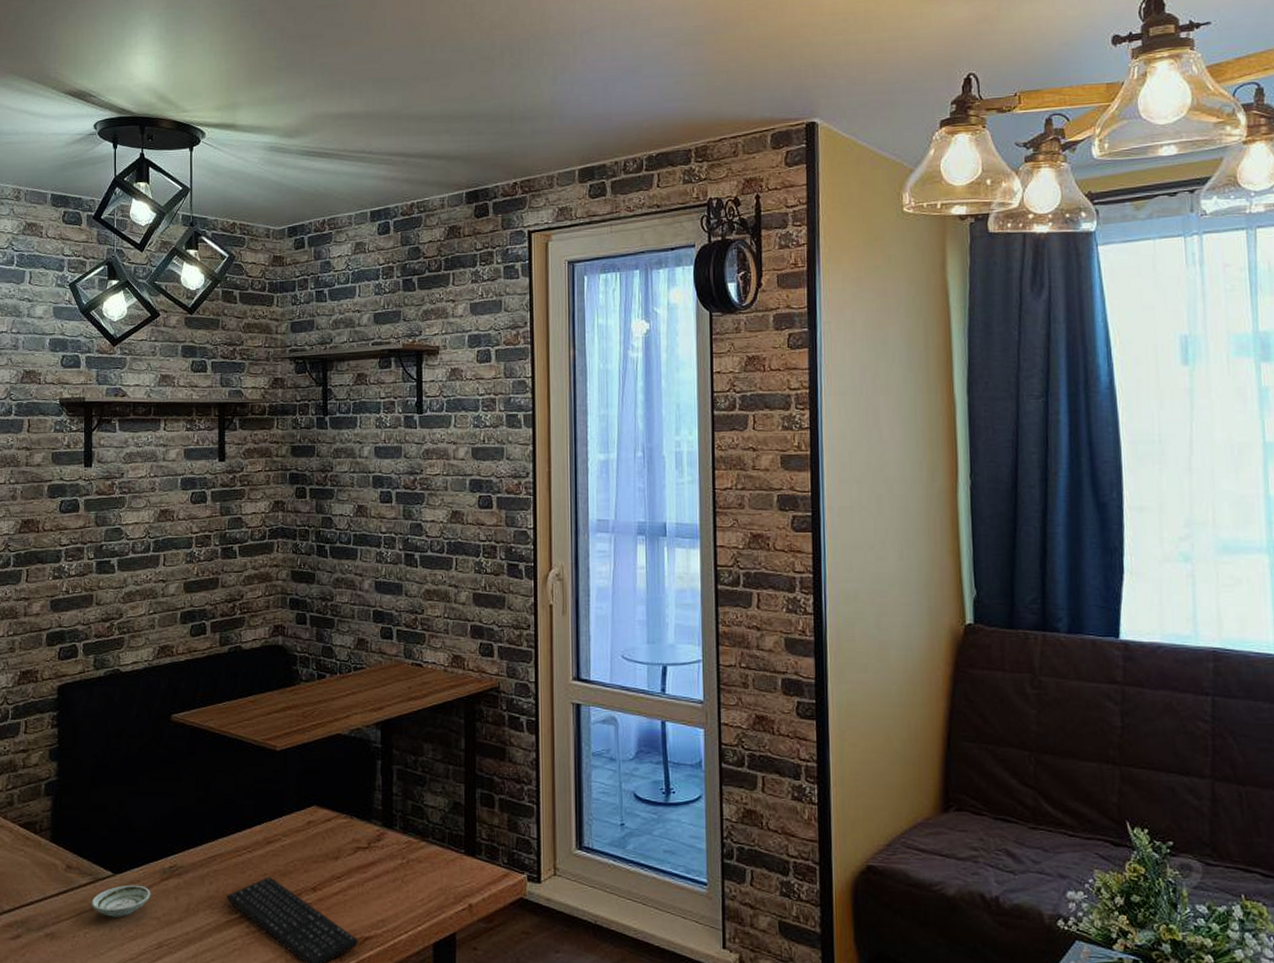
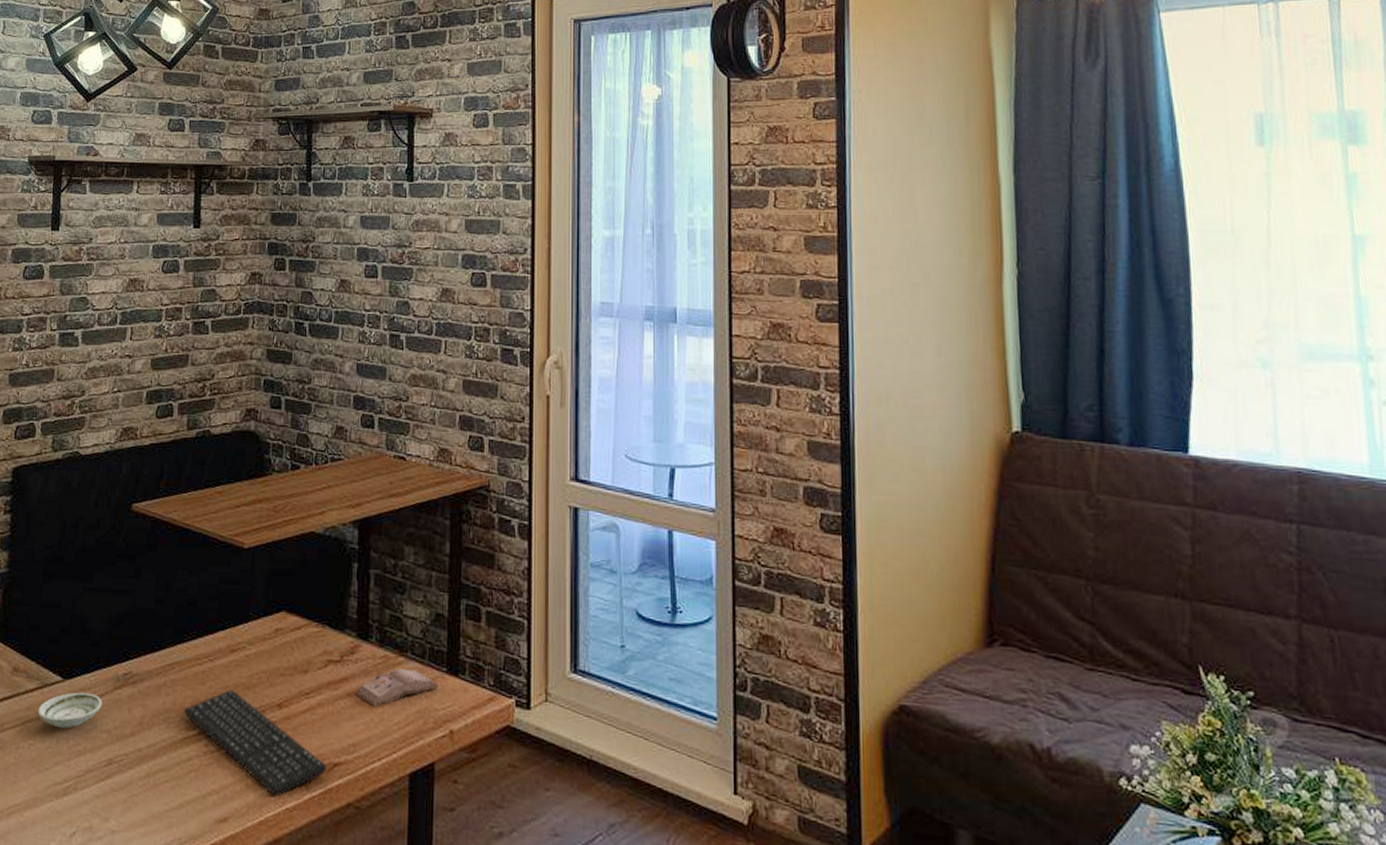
book: none [382,851,457,887] -> present [355,668,438,708]

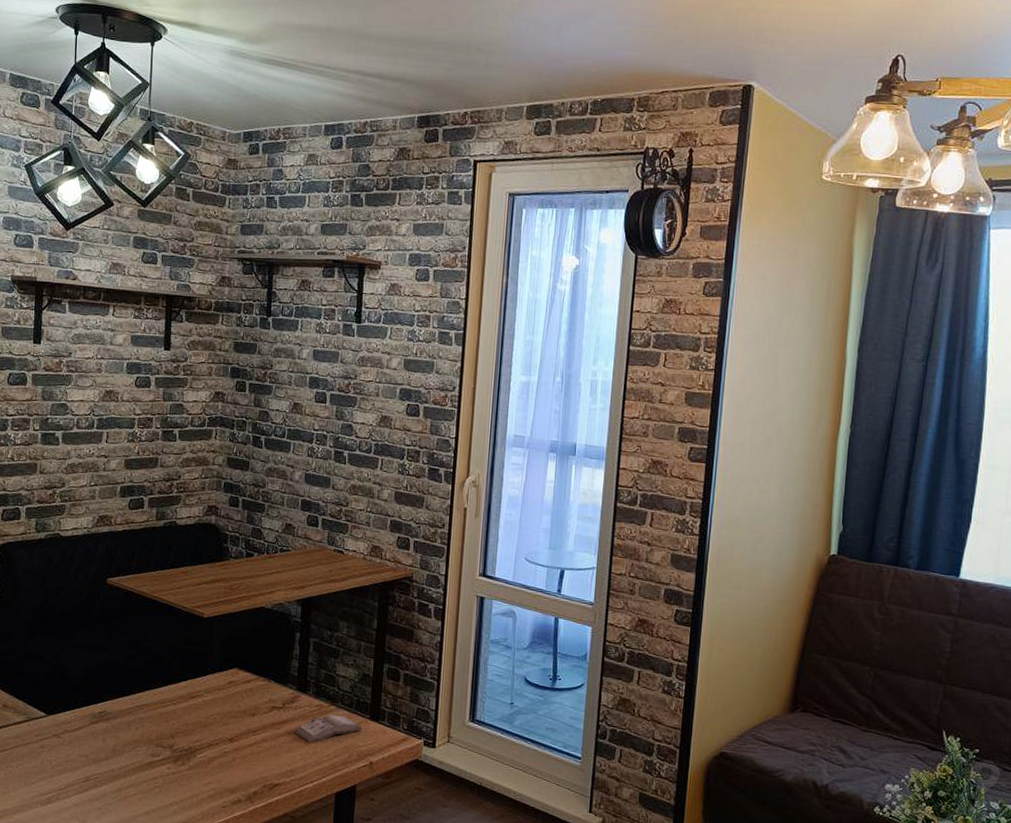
saucer: present [37,692,103,729] -> none [24,725,81,753]
keyboard: present [184,689,326,796] -> none [150,726,268,807]

